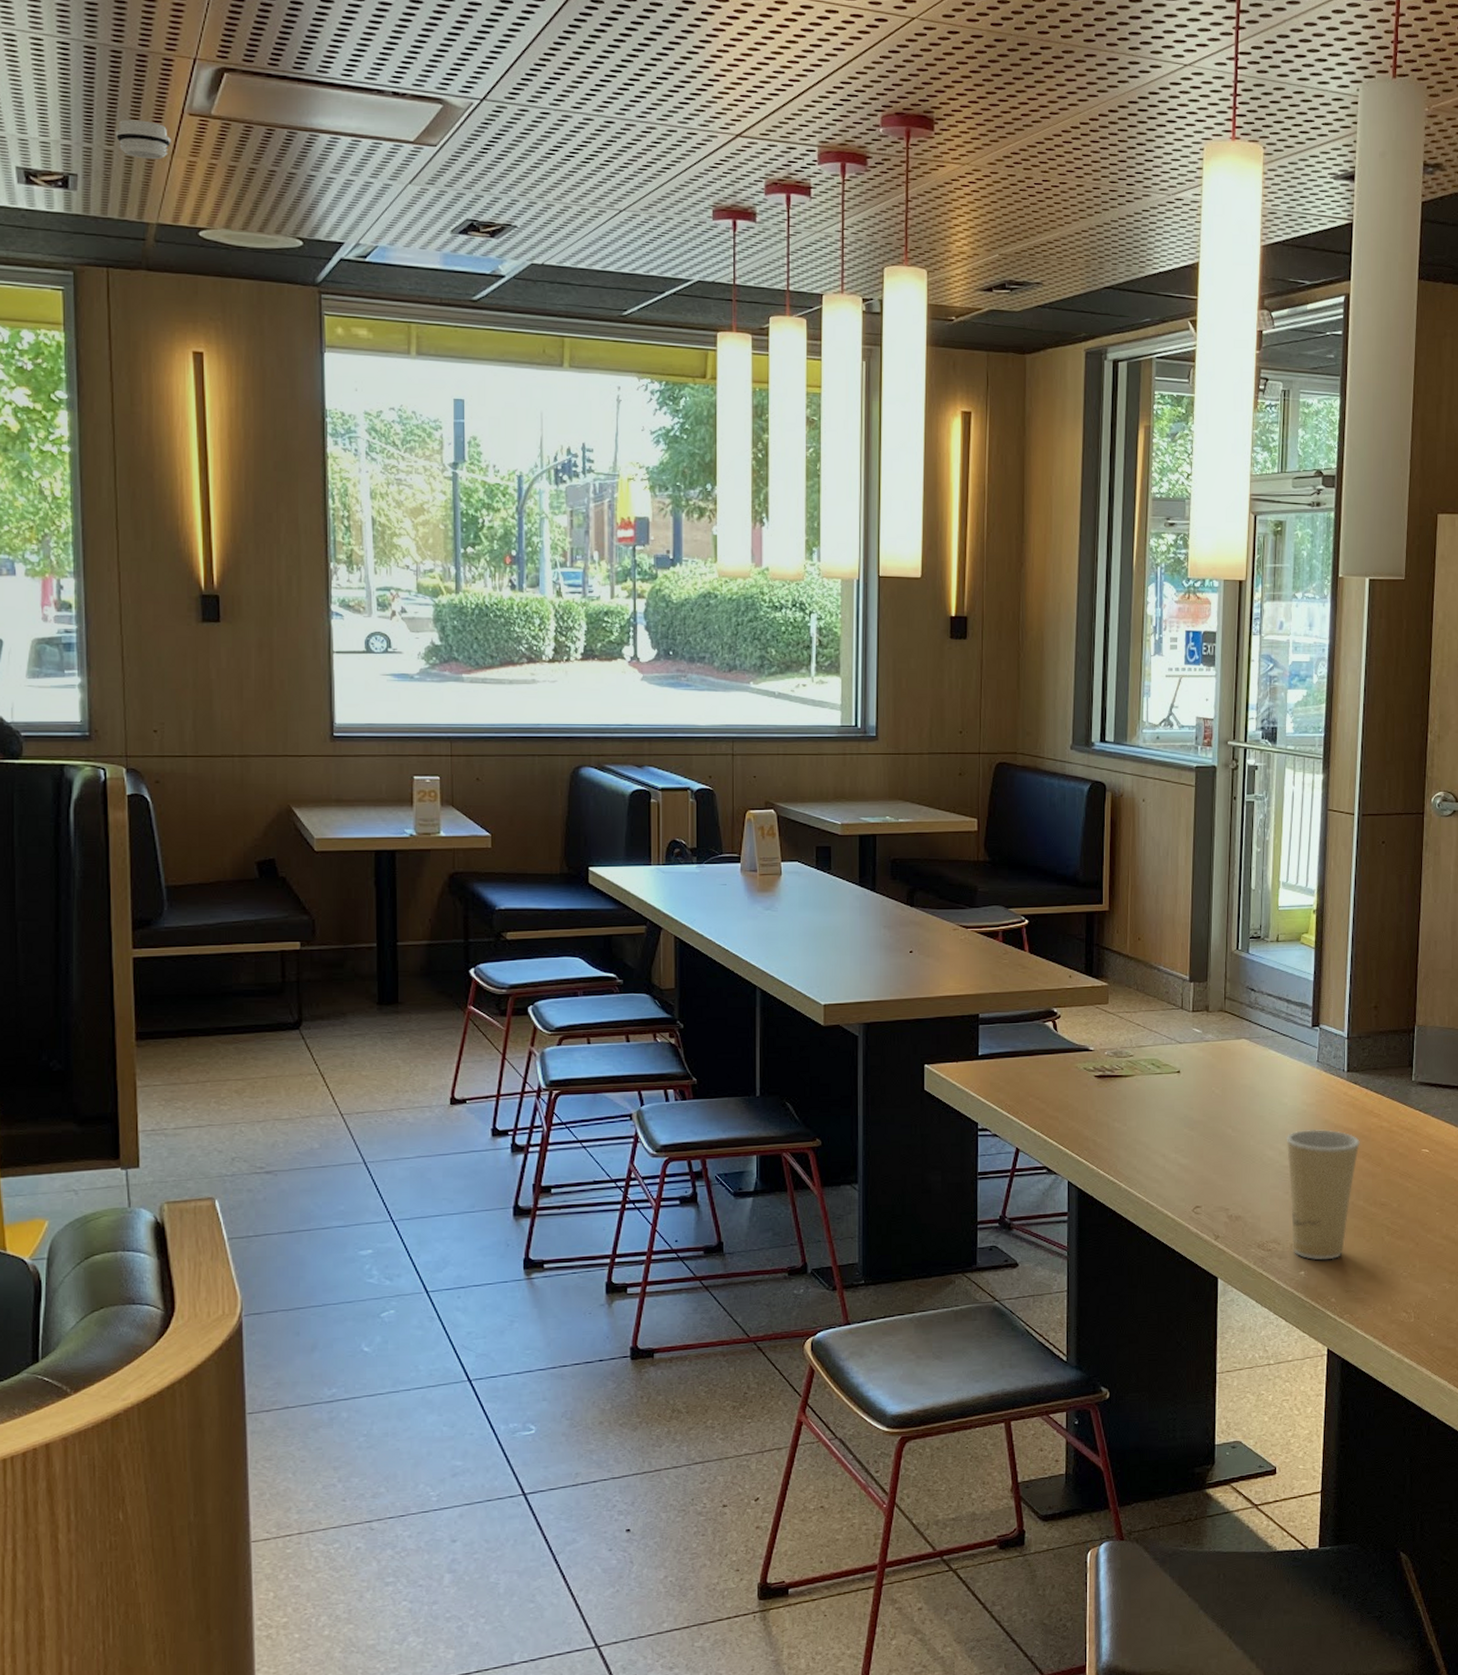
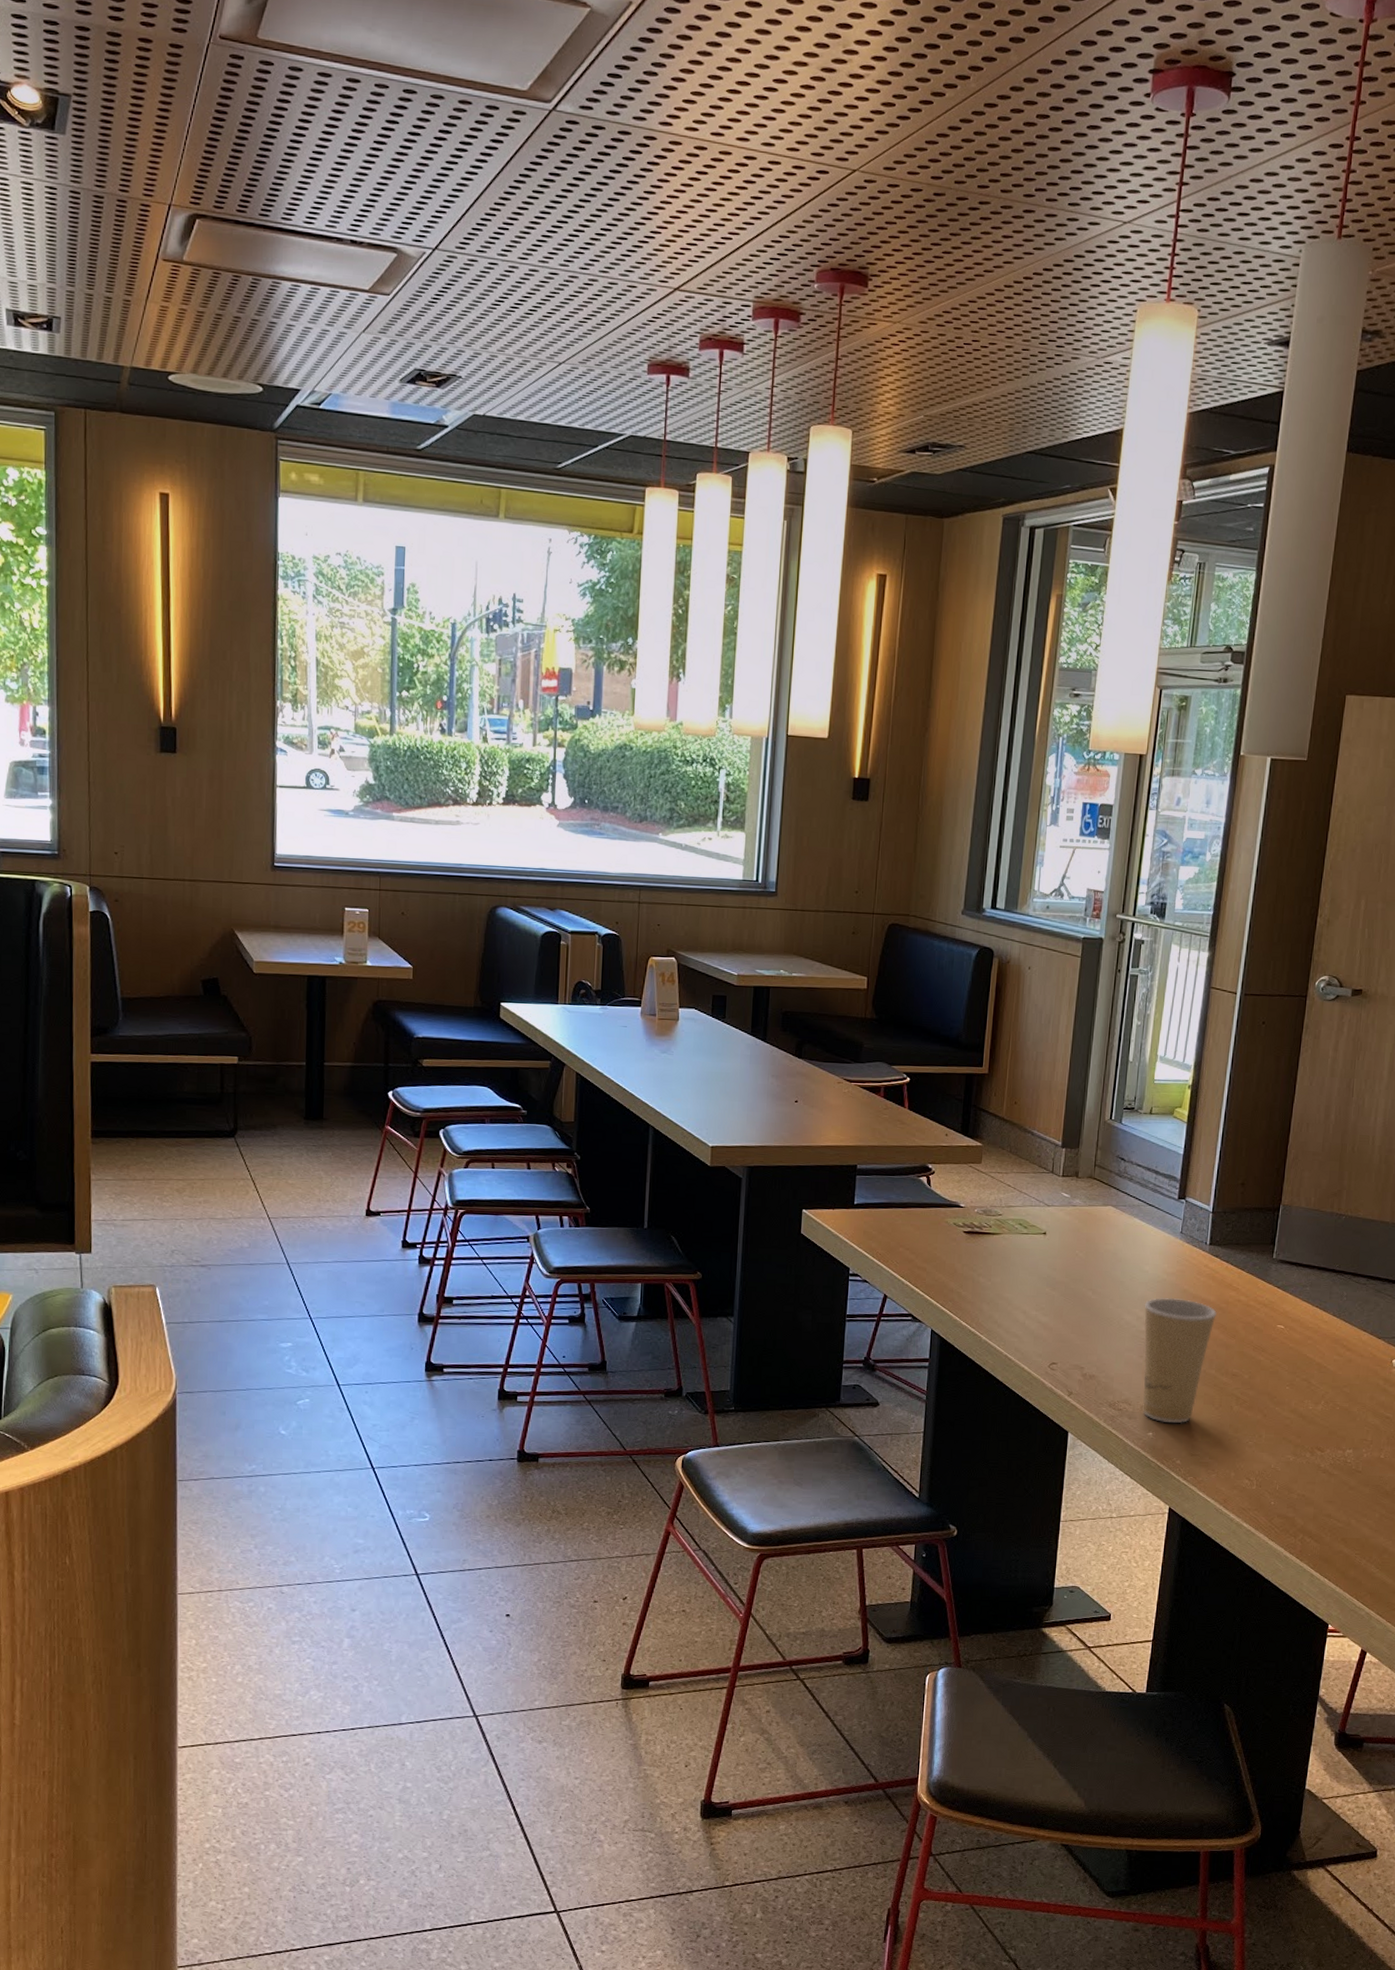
smoke detector: present [116,119,171,160] -> none [96,264,146,304]

